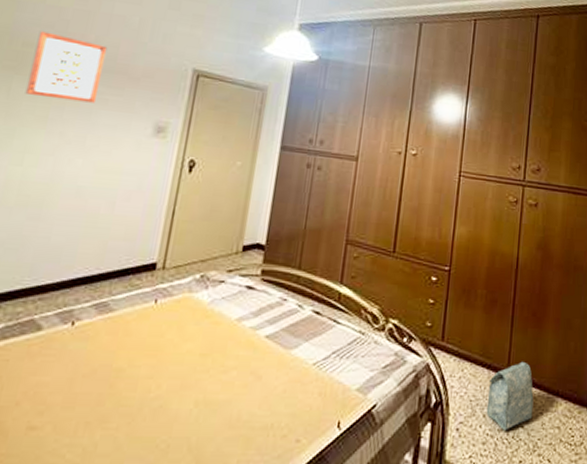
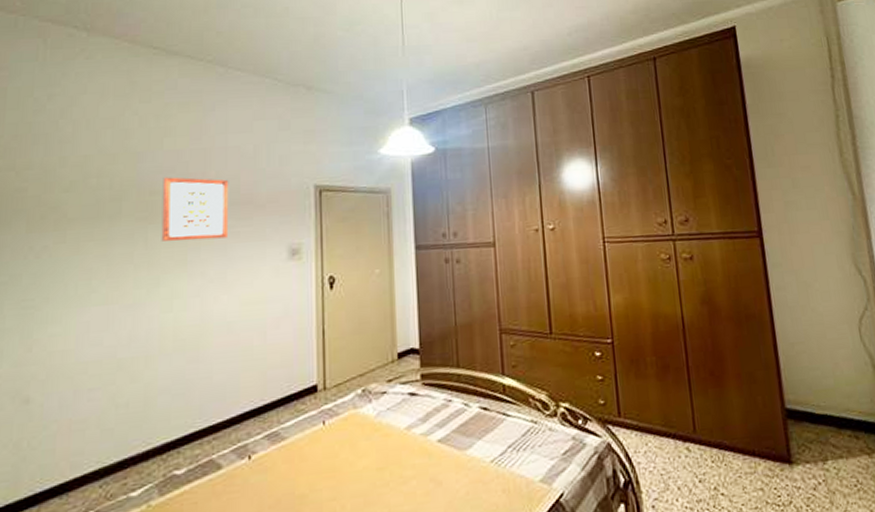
bag: present [486,361,534,431] -> none [676,425,732,501]

